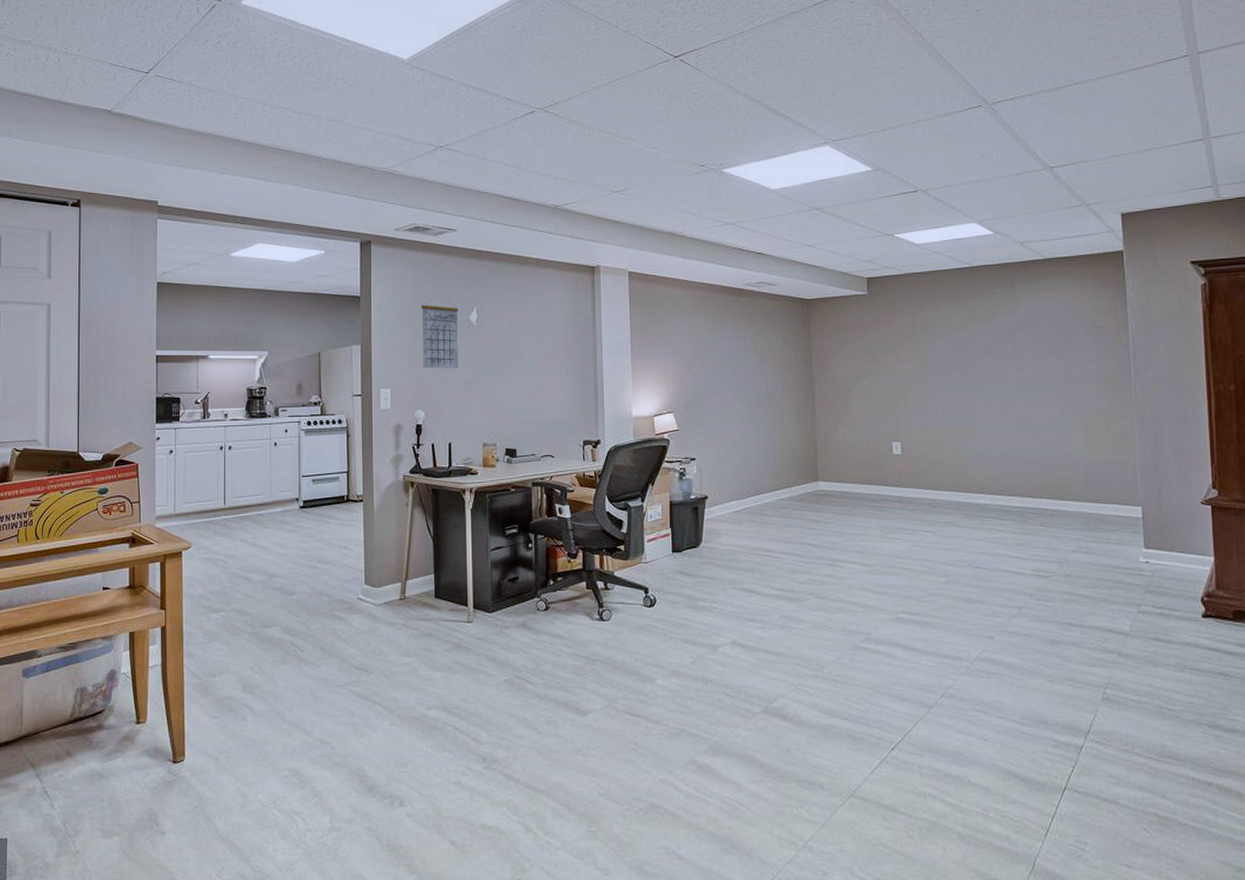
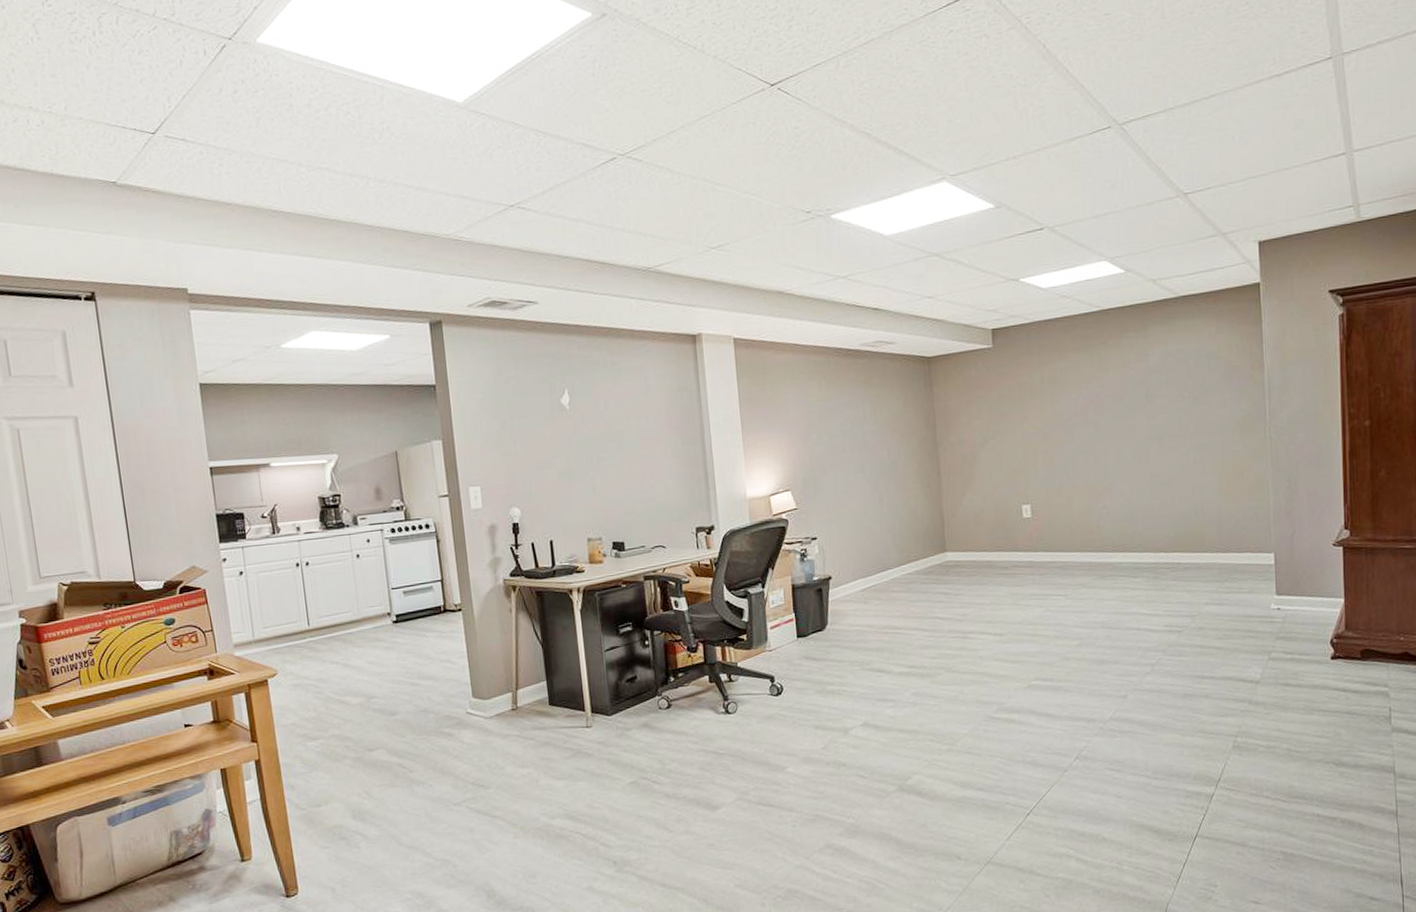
calendar: present [421,299,458,369] -> none [506,382,553,461]

